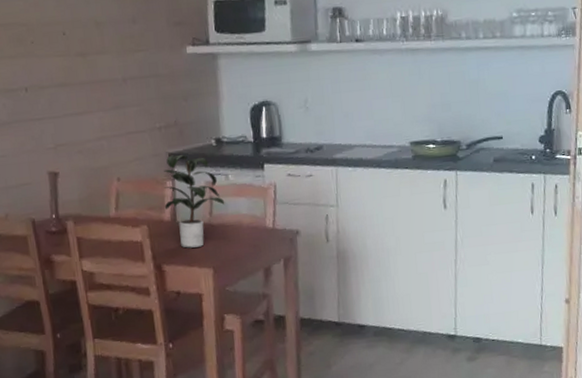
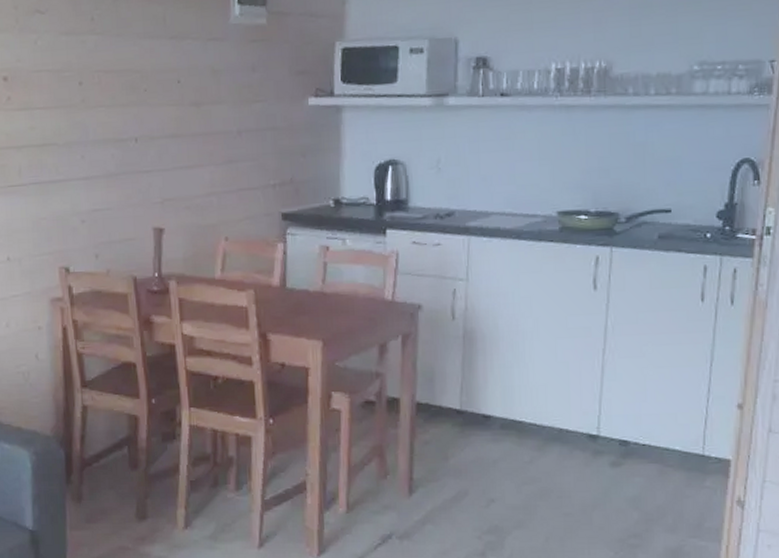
potted plant: present [164,154,225,248] -> none [274,215,340,317]

